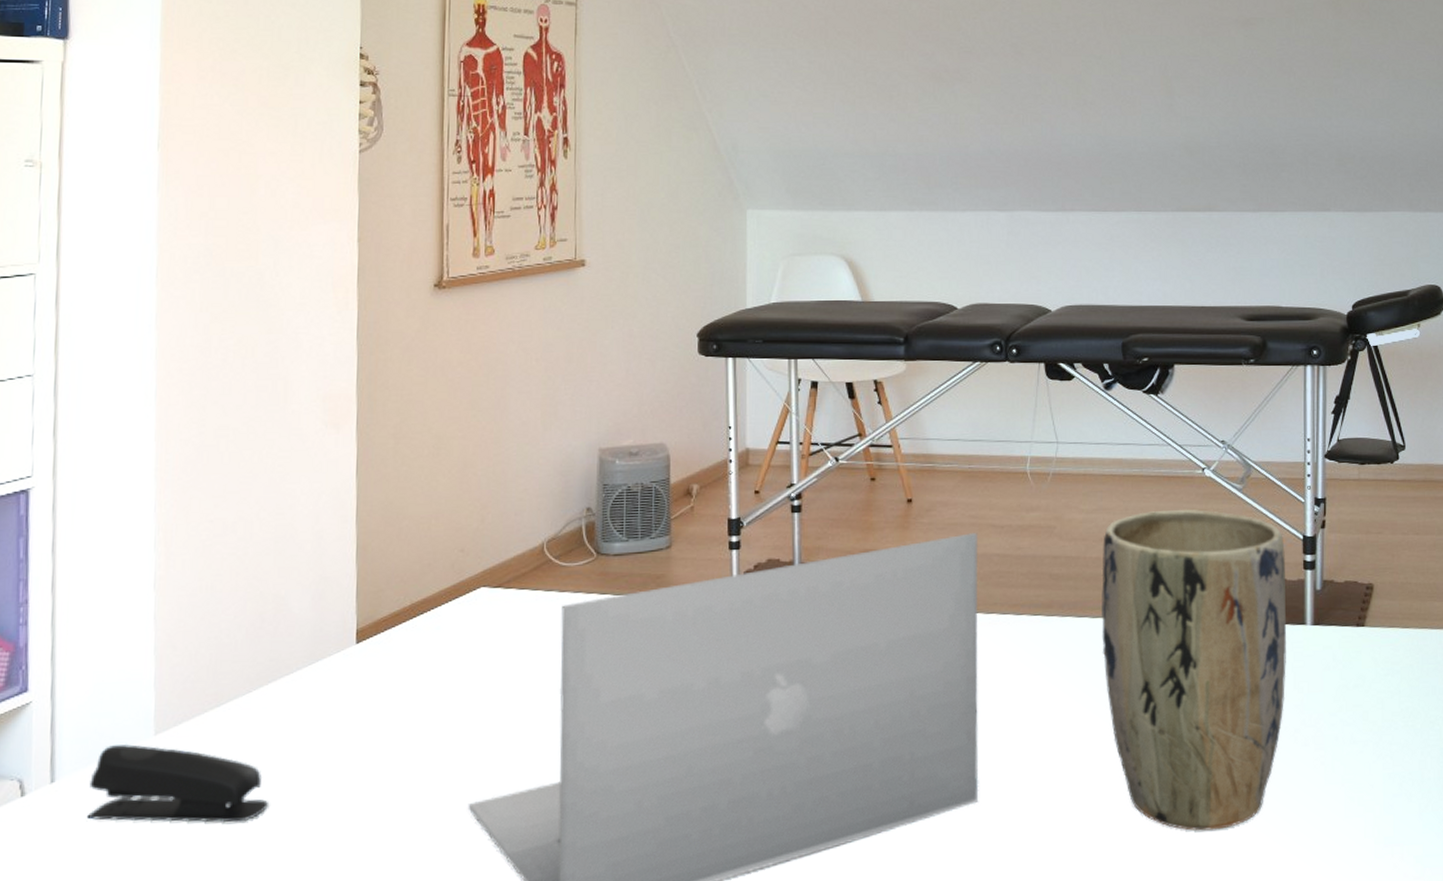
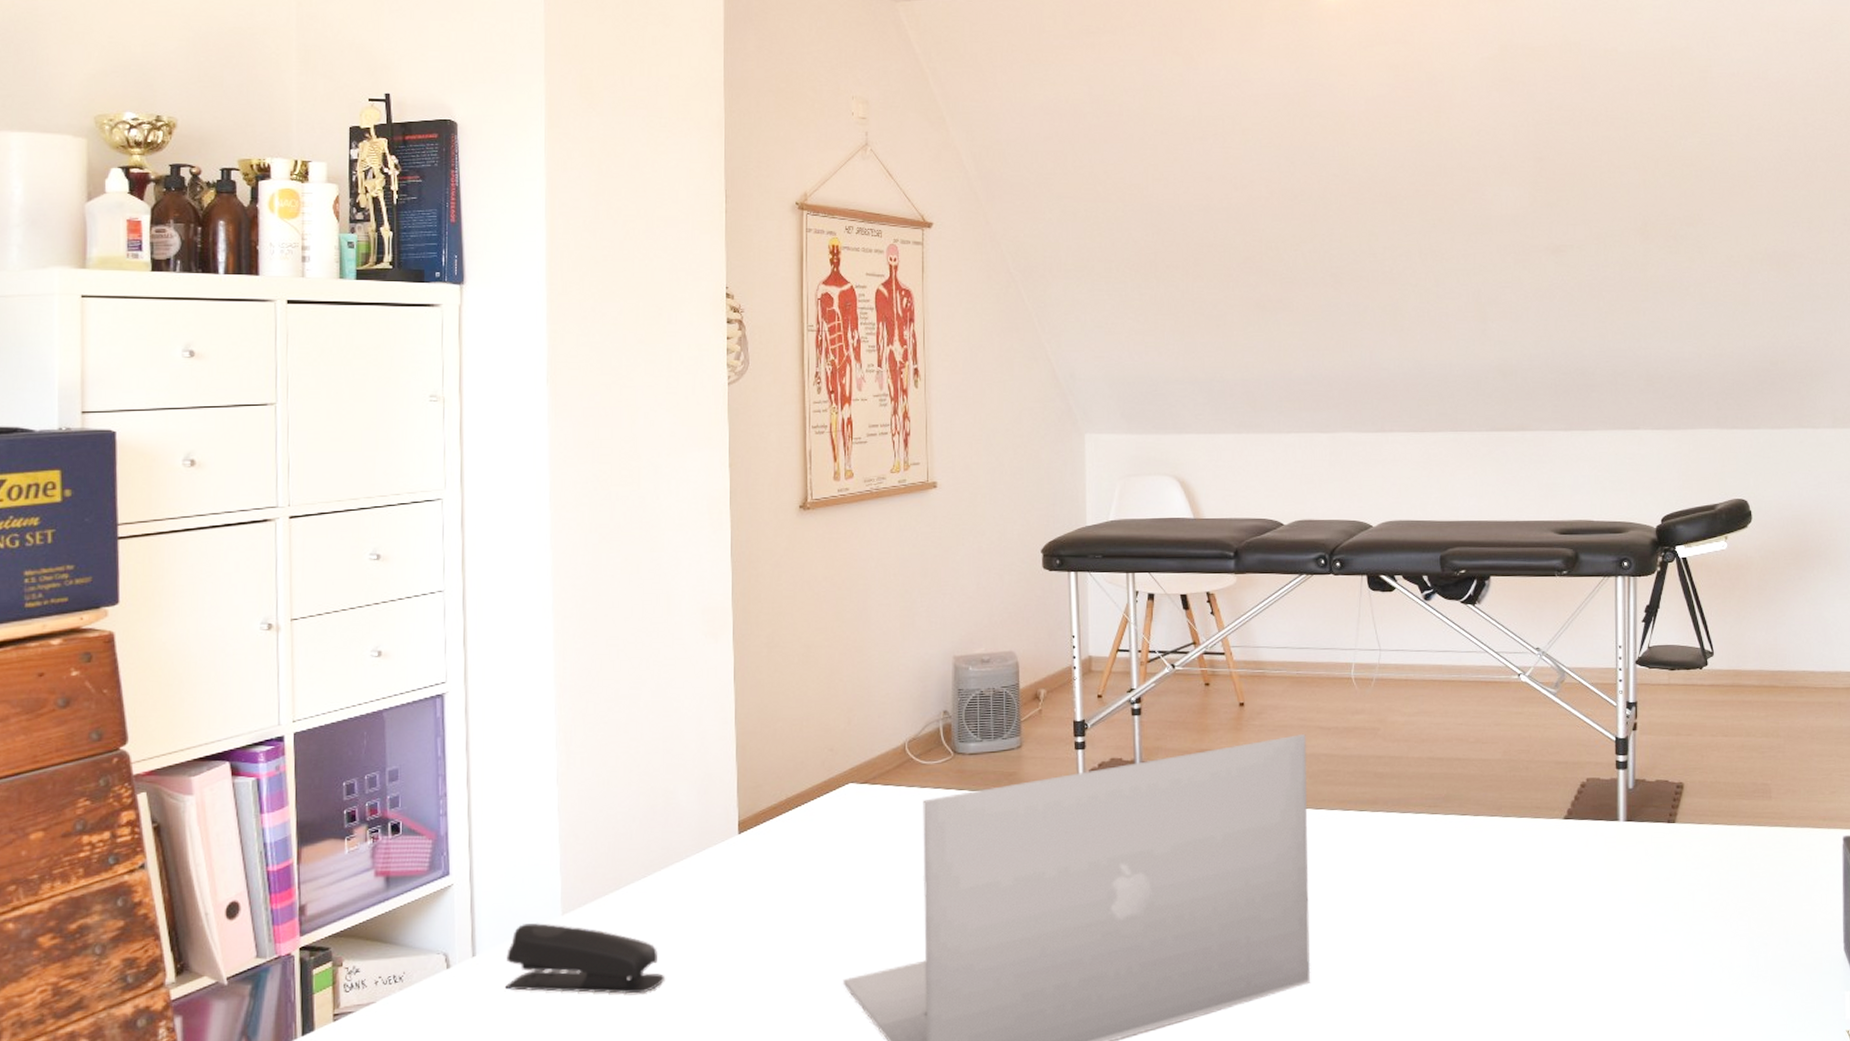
plant pot: present [1102,509,1287,831] -> none [1423,712,1601,1012]

